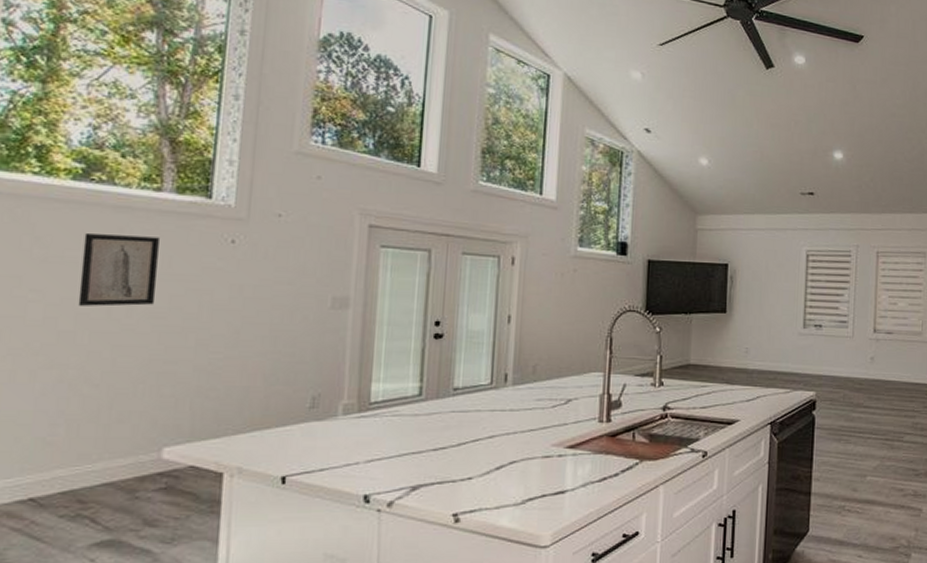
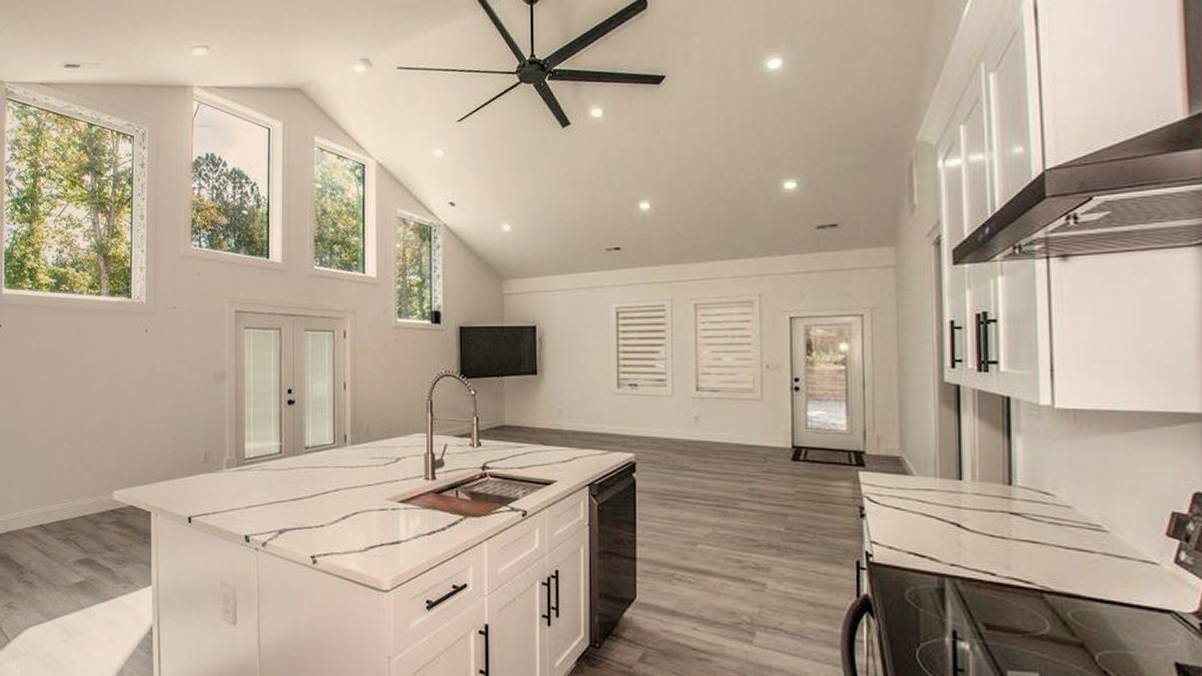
wall art: present [78,234,159,307] -> none [58,330,103,384]

